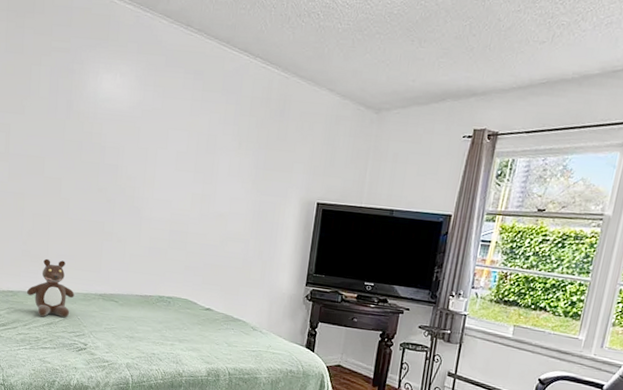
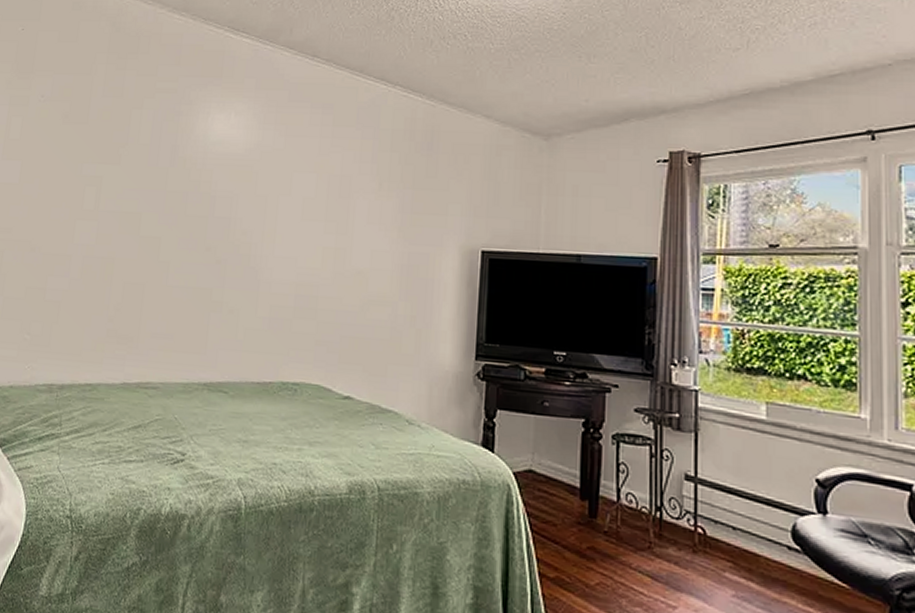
stuffed animal: present [26,258,75,318] -> none [109,339,172,418]

